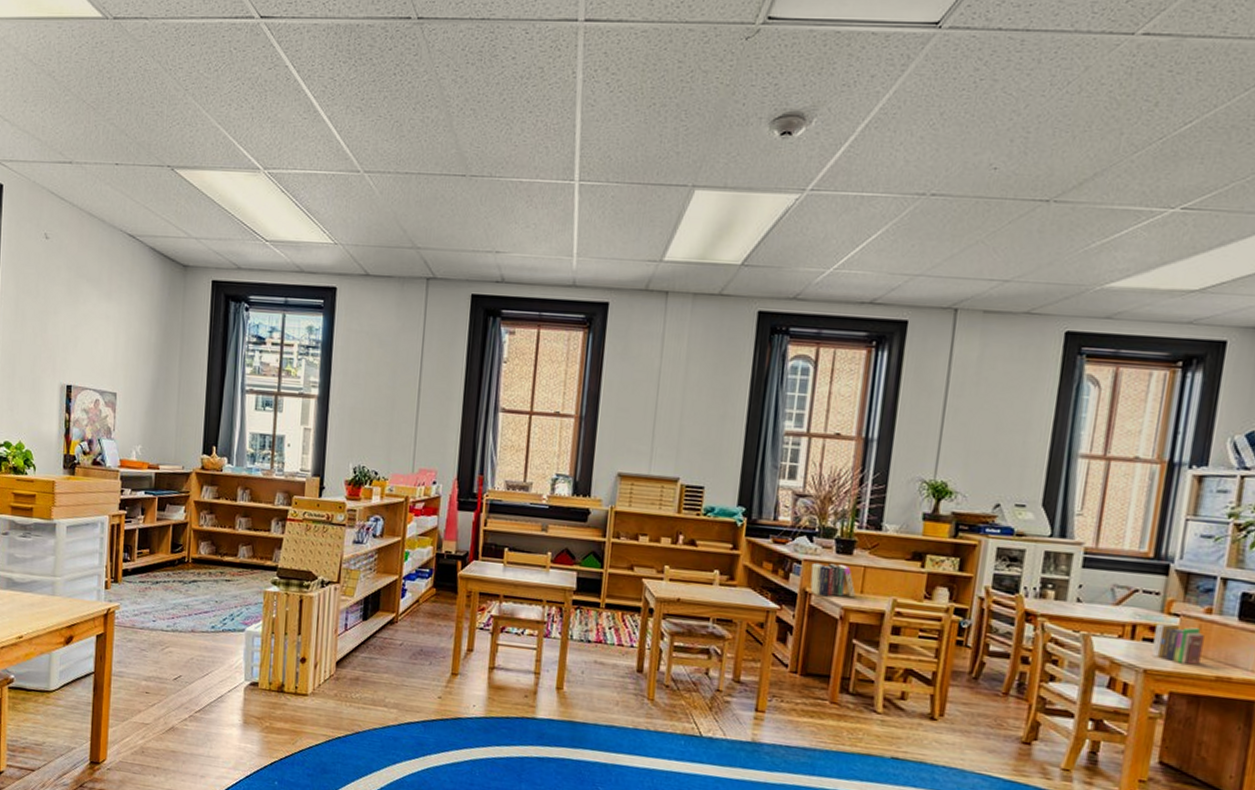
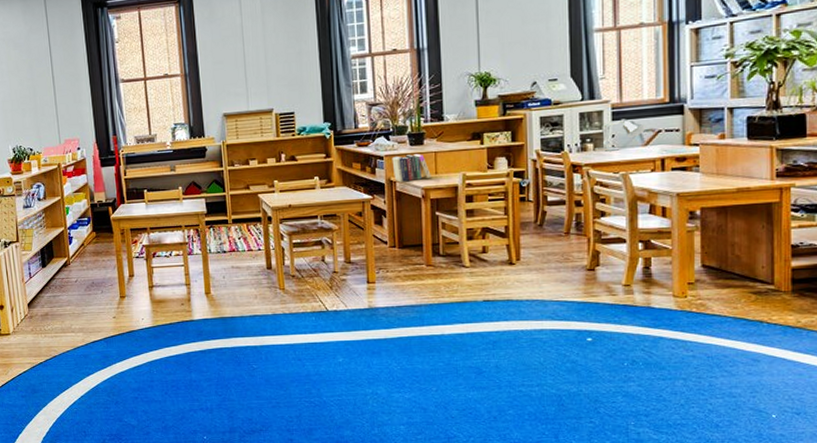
desk lamp: none [1055,567,1121,605] -> present [594,118,646,152]
books: present [1151,623,1205,666] -> none [681,152,722,184]

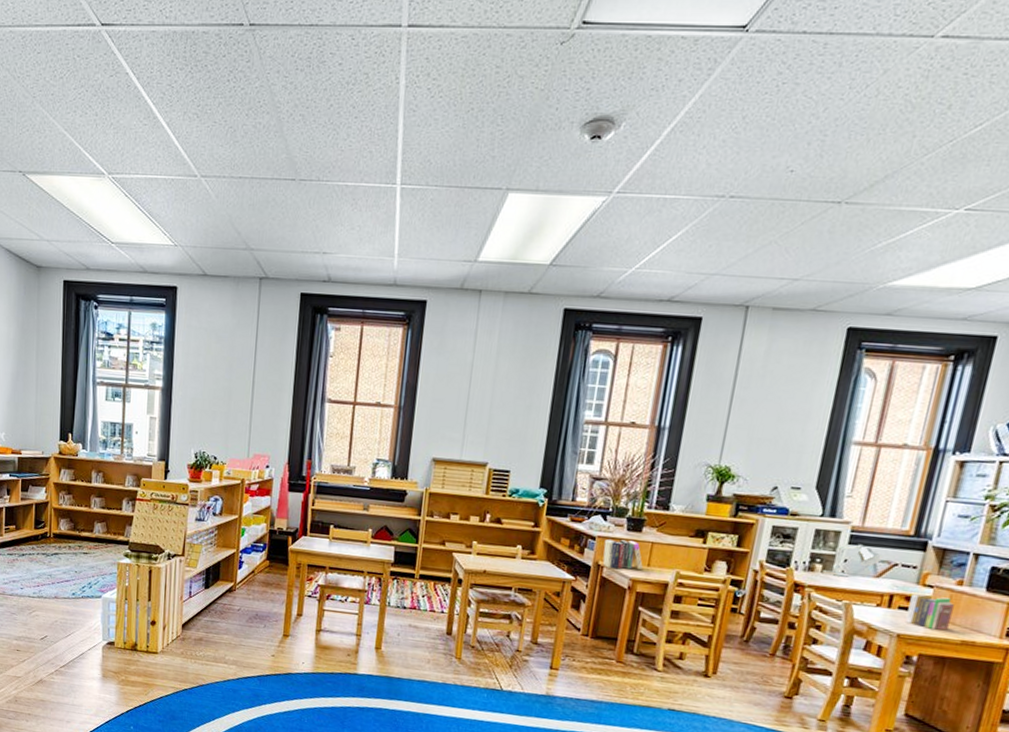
books: none [681,152,722,184] -> present [905,593,954,631]

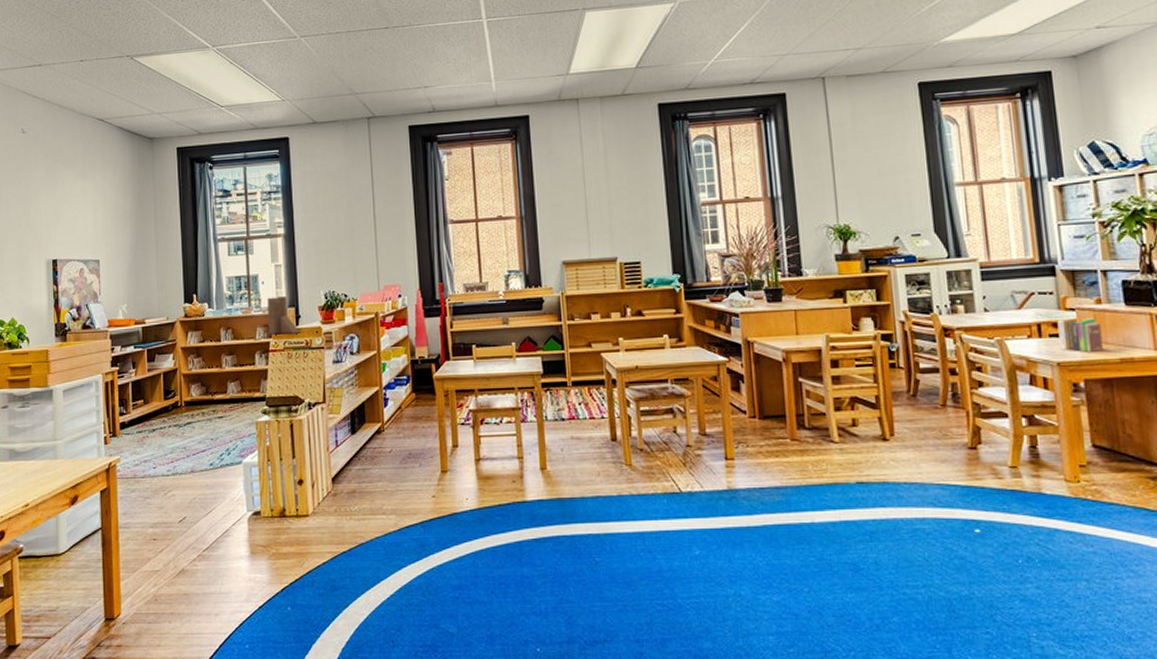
wooden blocks: none [138,448,167,487] -> present [267,296,300,335]
books: present [602,538,643,570] -> none [748,310,792,343]
desk lamp: present [822,544,883,577] -> none [965,279,1018,315]

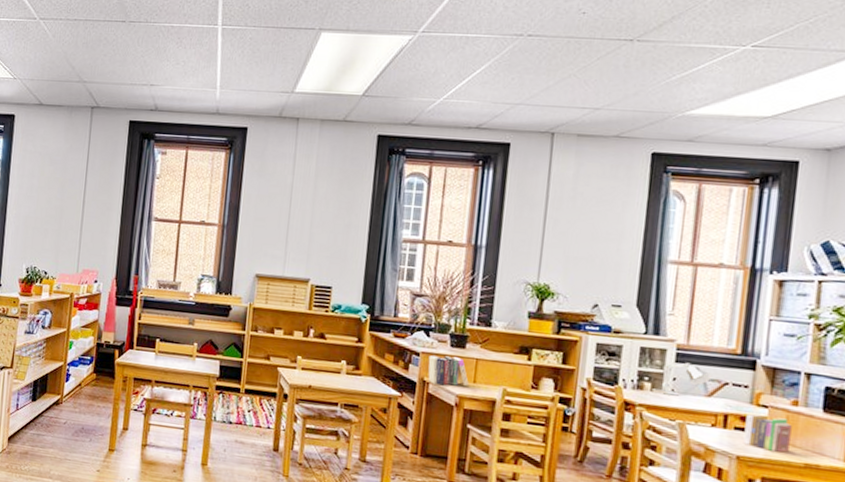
books: none [748,310,792,343] -> present [427,354,469,387]
desk lamp: none [965,279,1018,315] -> present [652,362,712,396]

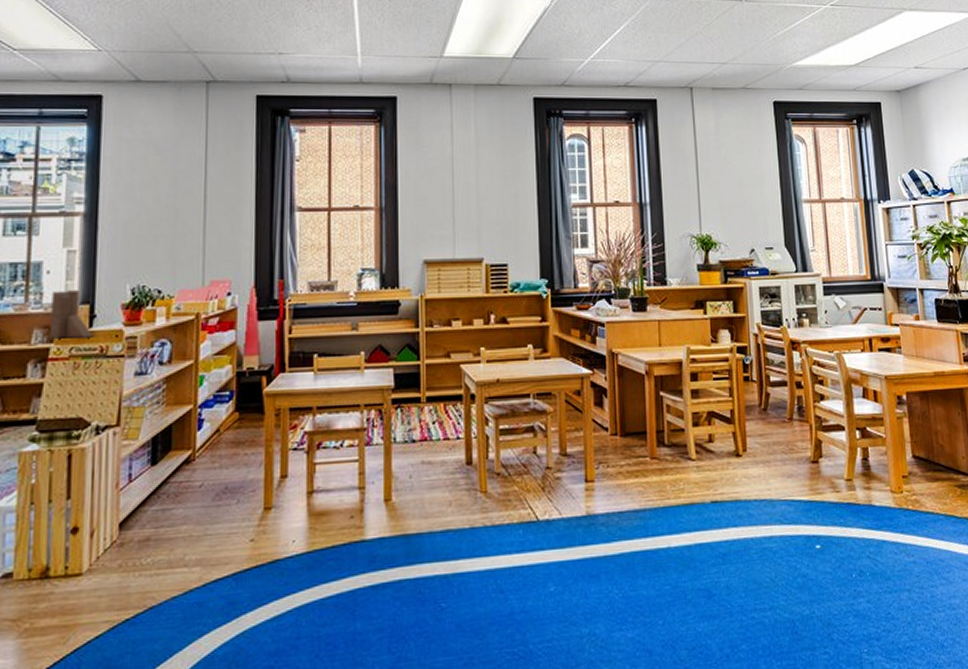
books: present [427,354,469,387] -> none [613,320,655,355]
books: present [743,413,792,453] -> none [885,333,921,367]

